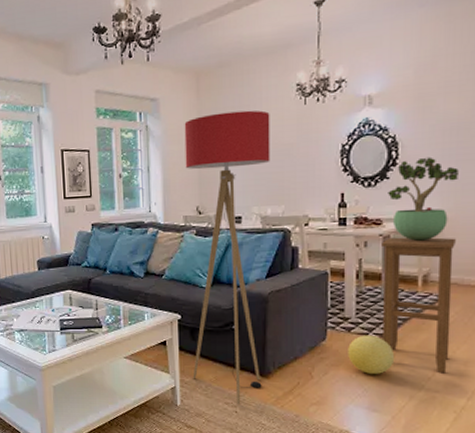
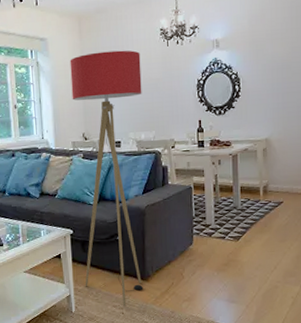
decorative ball: present [348,335,395,374] -> none [210,238,246,271]
stool: present [382,237,456,374] -> none [231,155,286,267]
potted plant: present [388,157,459,241] -> none [234,90,285,159]

